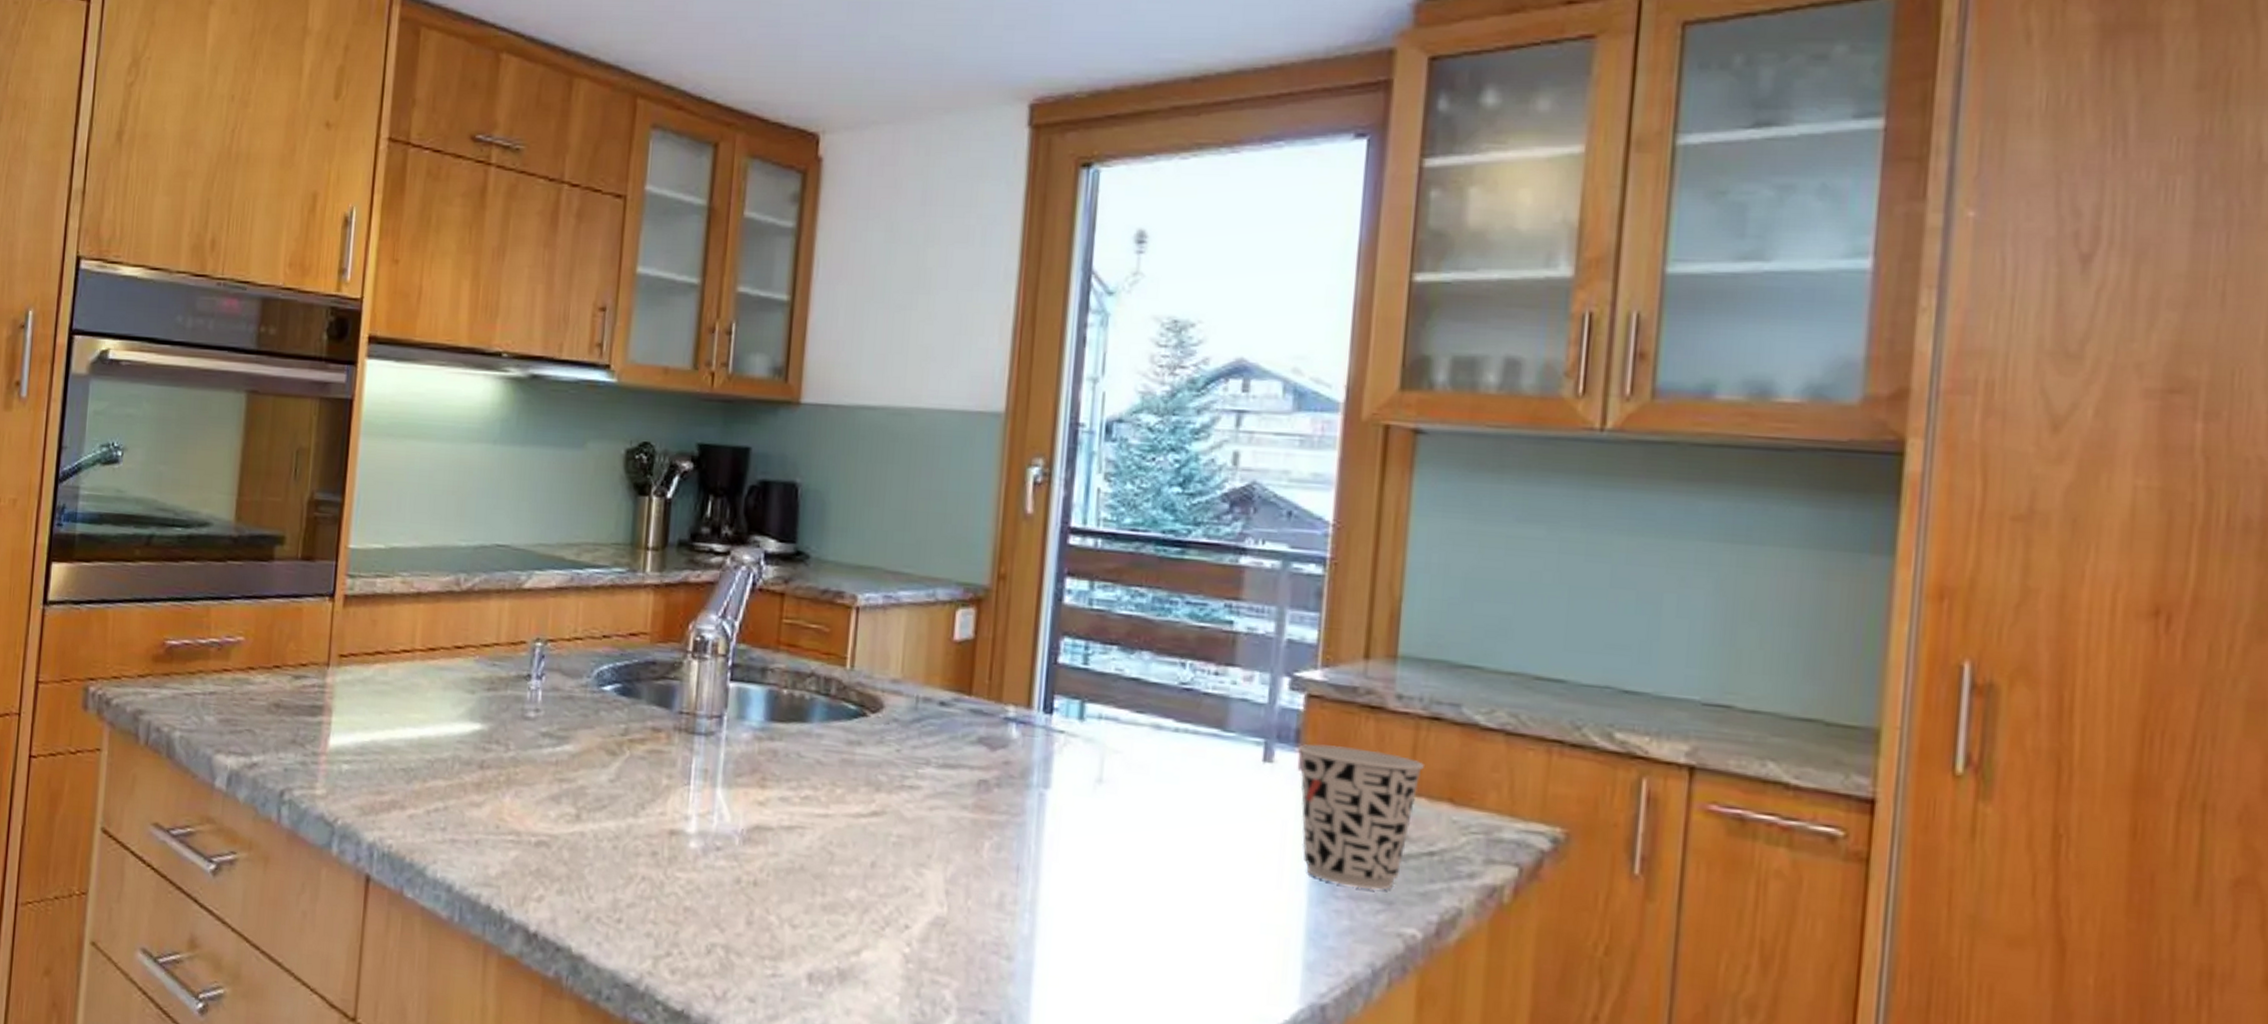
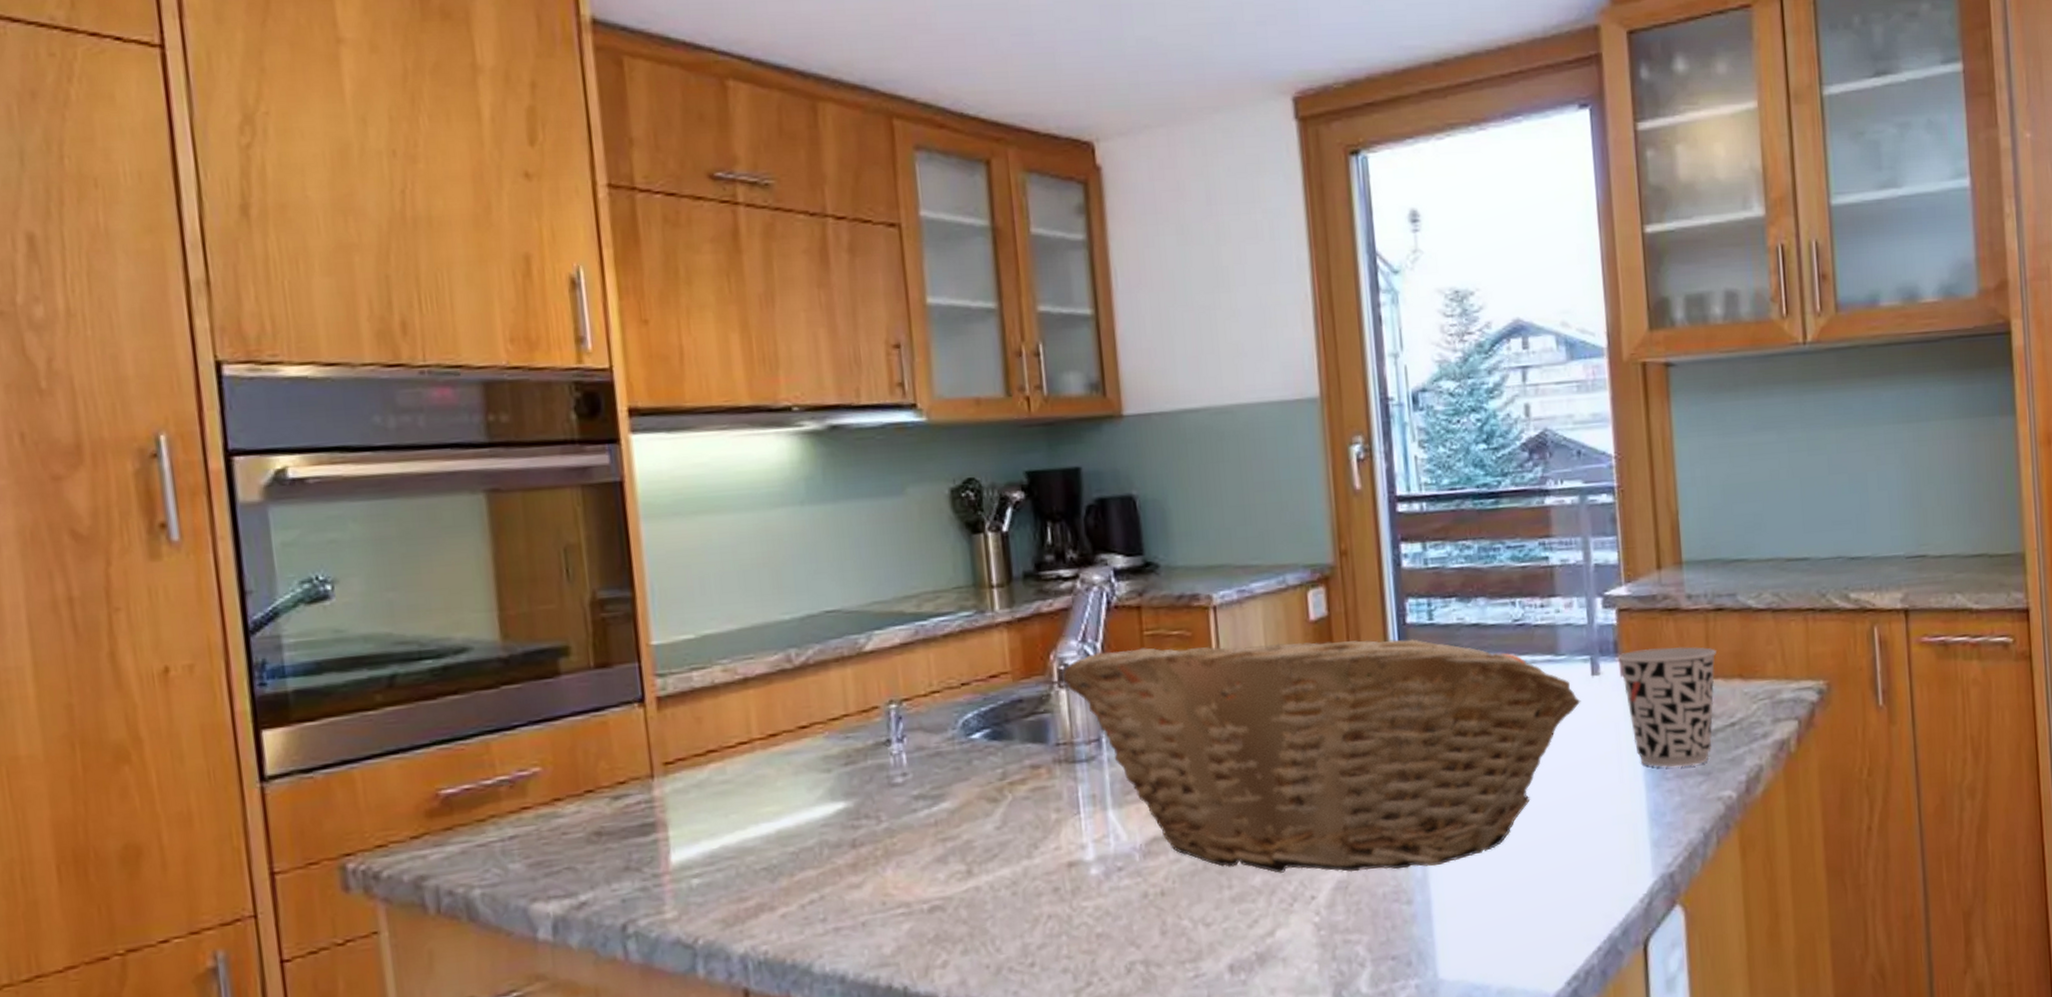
fruit basket: none [697,631,1245,928] -> present [1062,639,1581,873]

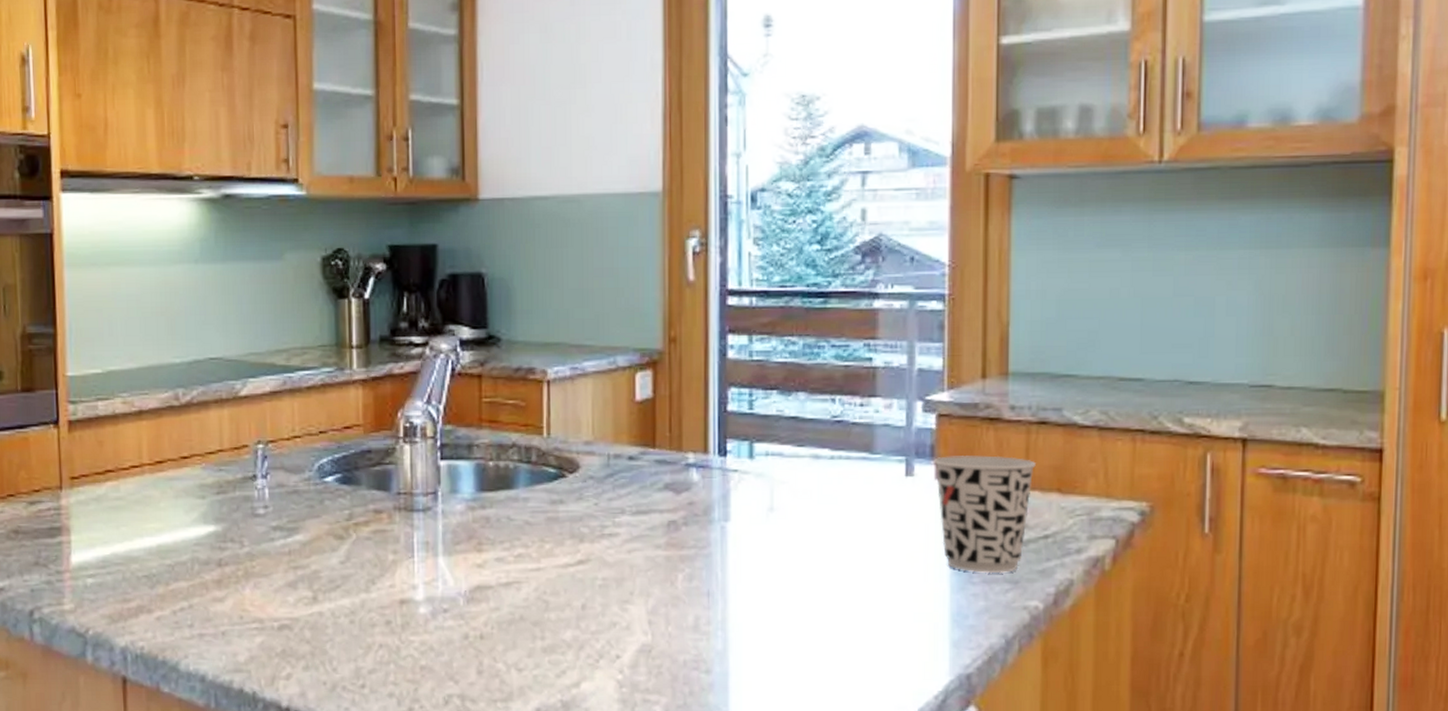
fruit basket: present [1062,639,1581,873] -> none [408,413,892,641]

